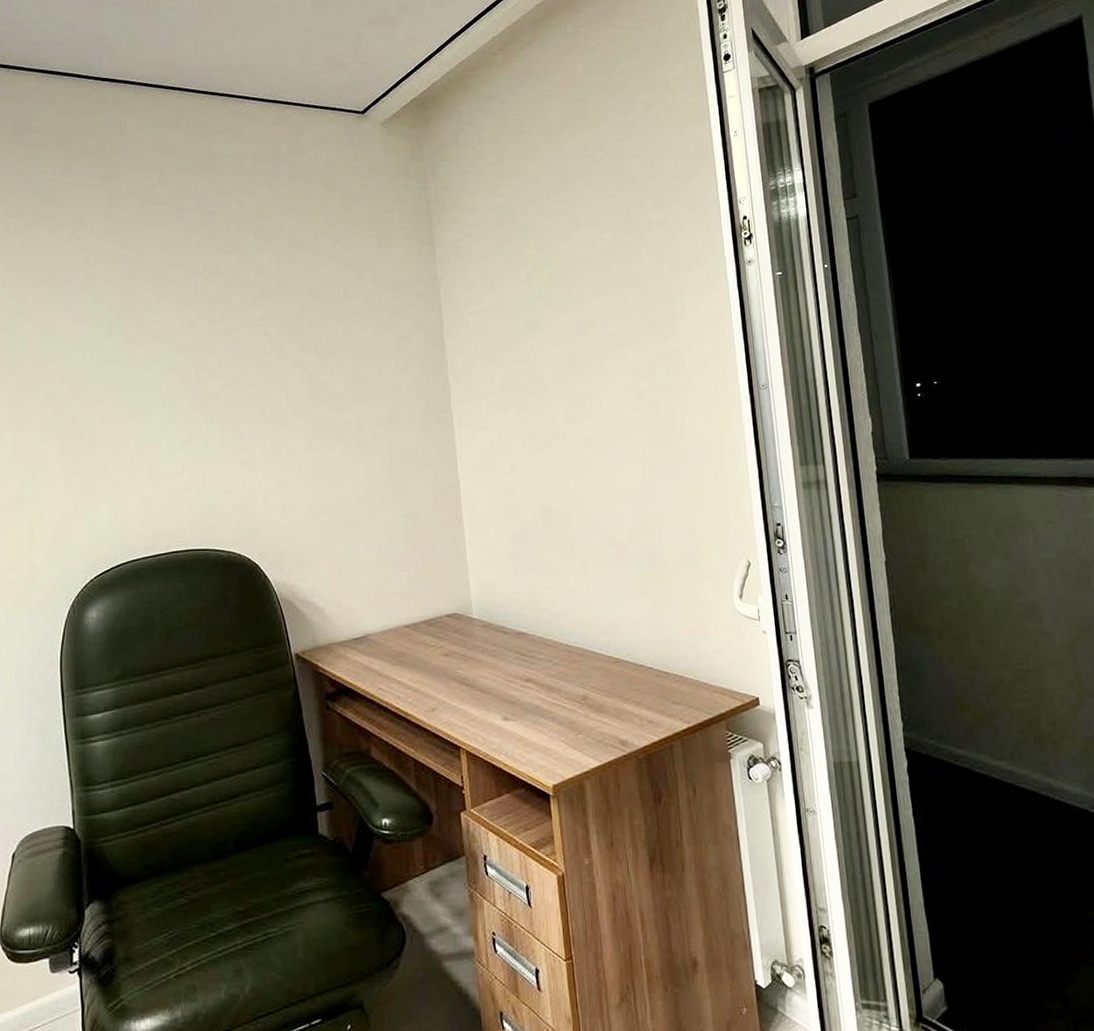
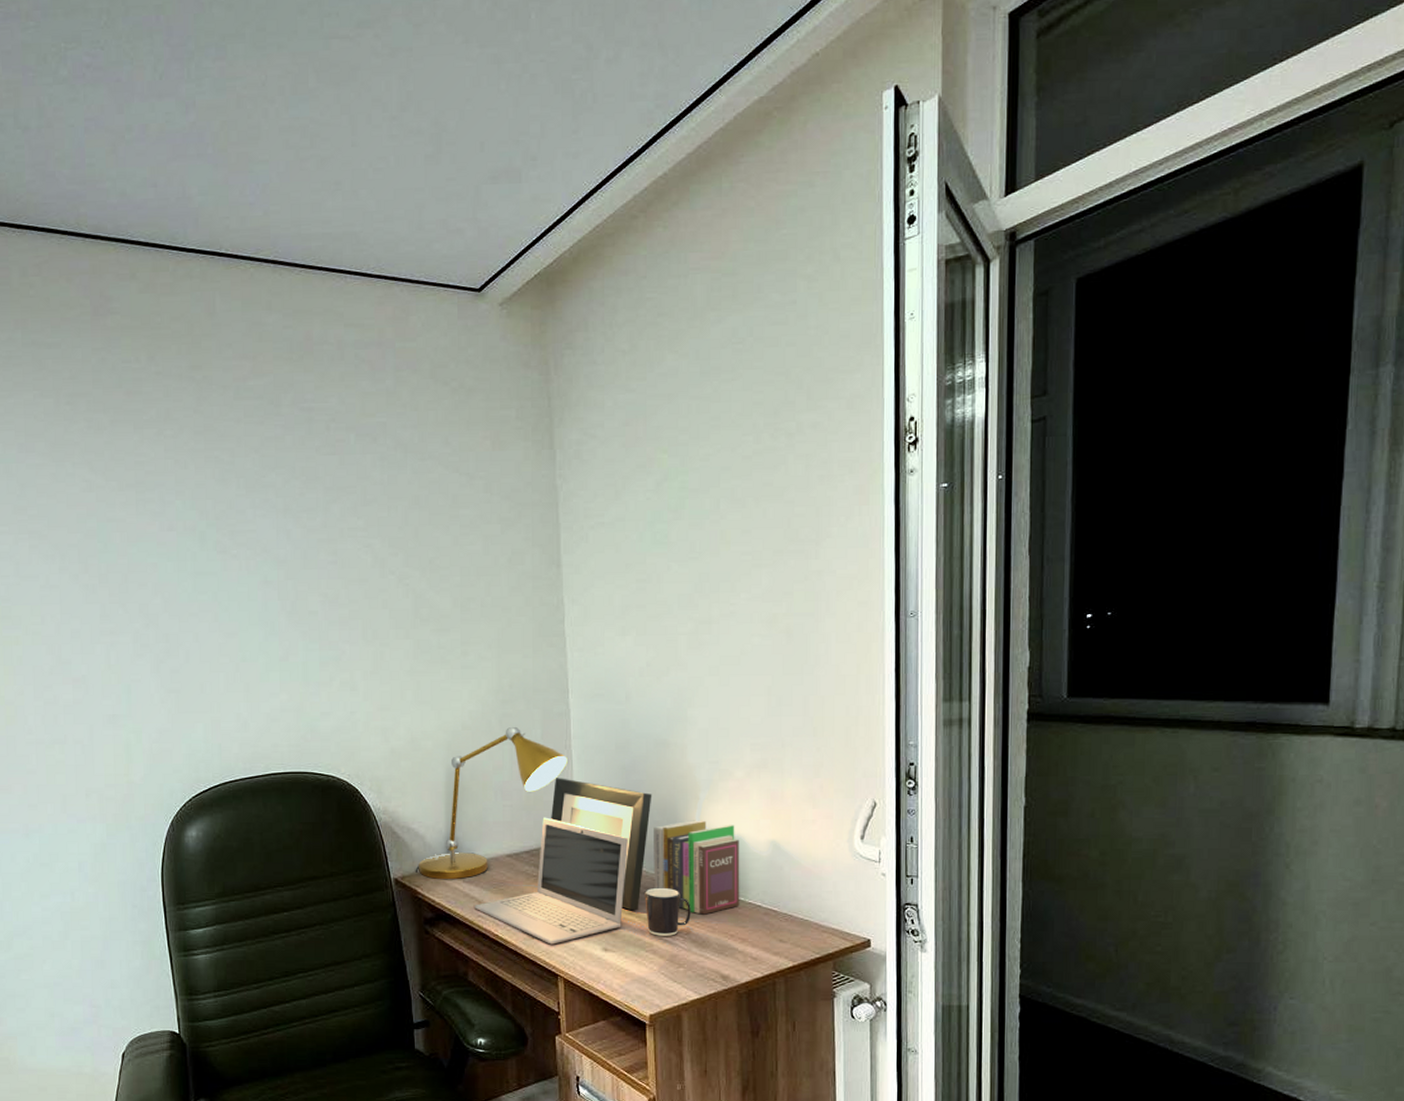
desk lamp: none [315,498,460,653] -> present [415,726,567,880]
laptop: none [375,586,522,716] -> present [474,817,629,945]
picture frame: none [446,547,542,677] -> present [551,778,652,910]
mug: none [540,652,586,703] -> present [645,887,691,936]
books: none [545,584,632,679] -> present [654,820,740,915]

